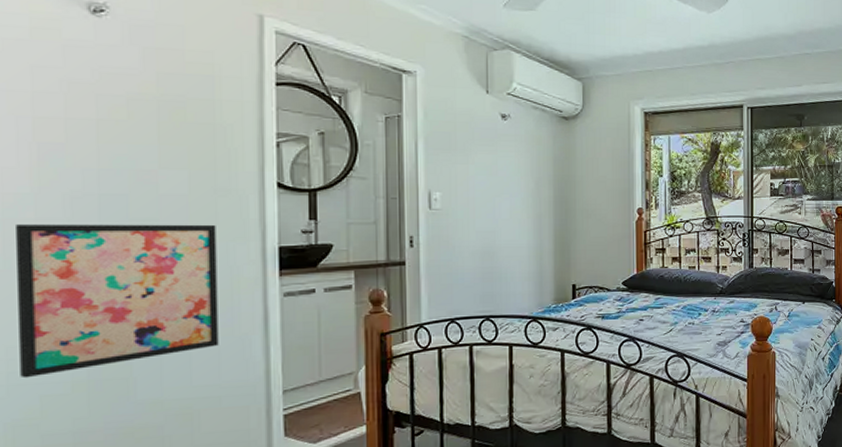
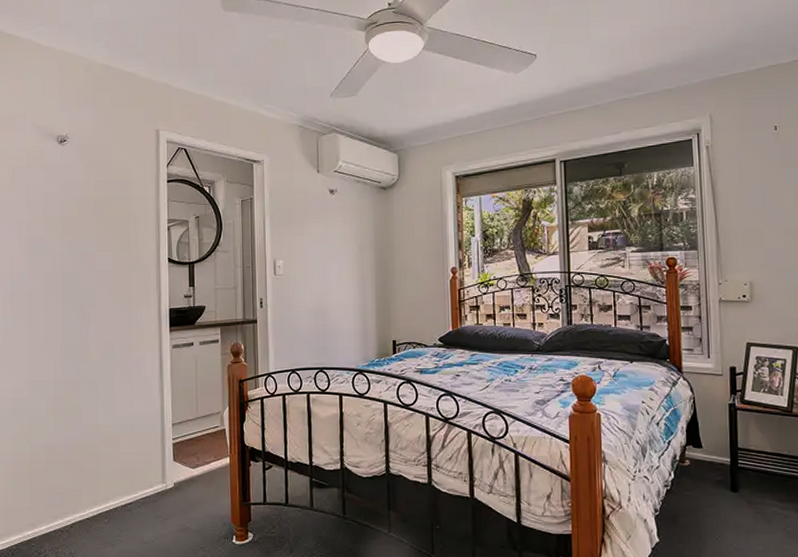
wall art: present [14,224,219,379] -> none [17,292,131,404]

